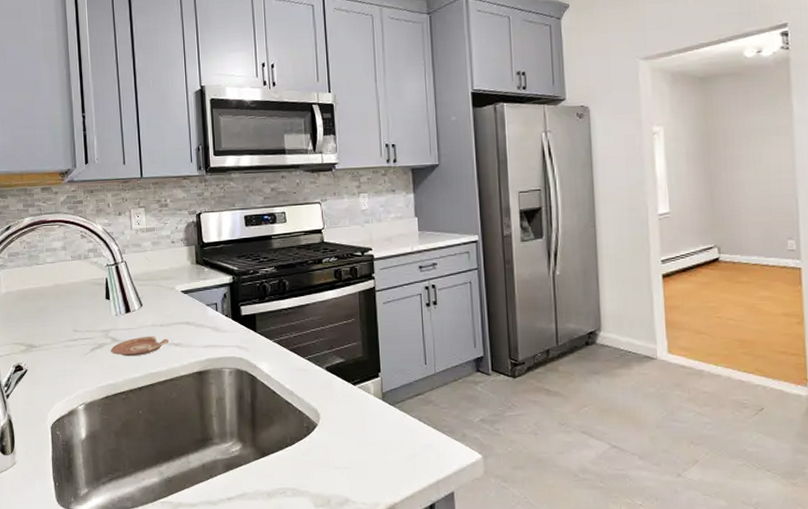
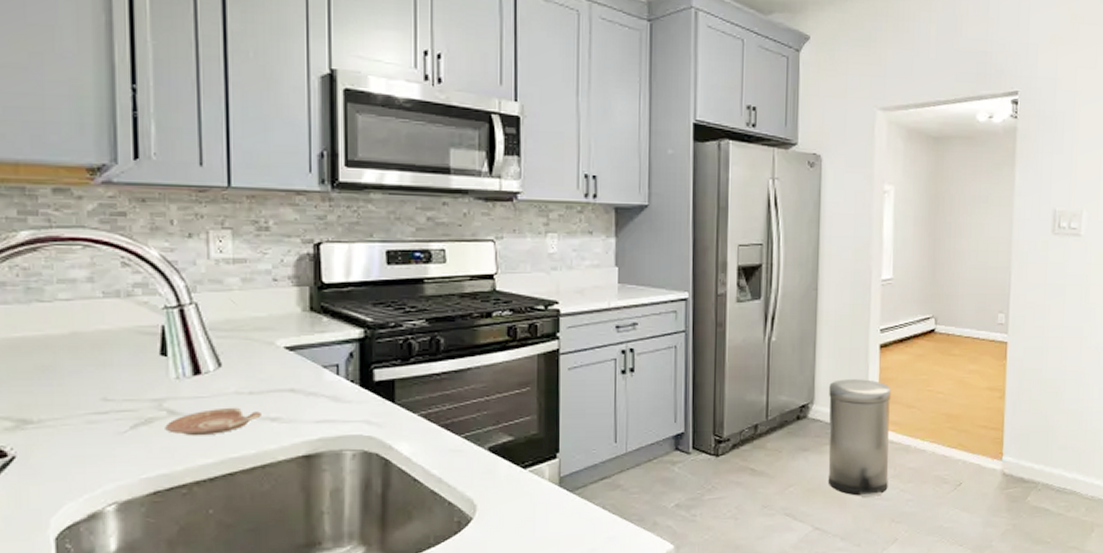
pedal bin: none [615,307,683,419] -> present [828,379,892,497]

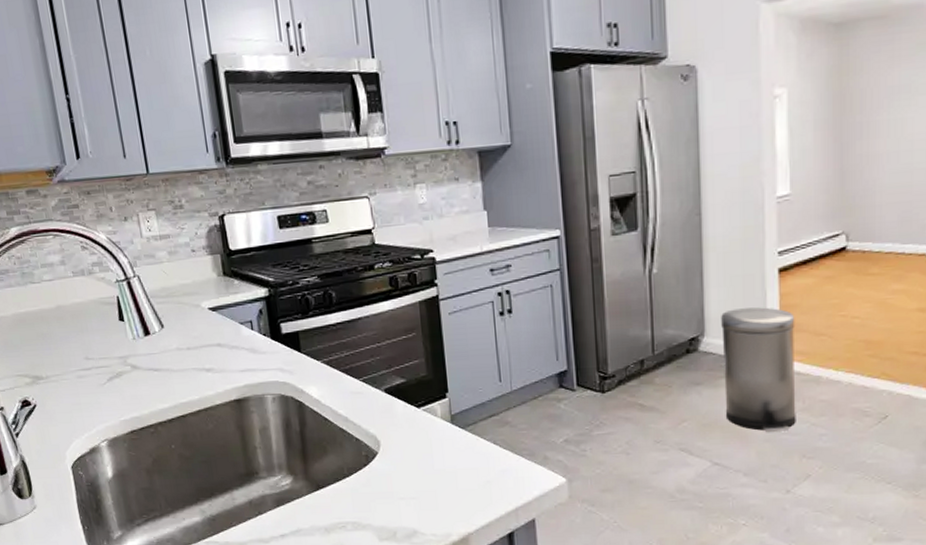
dish: present [165,407,261,436] -> none [131,361,199,386]

